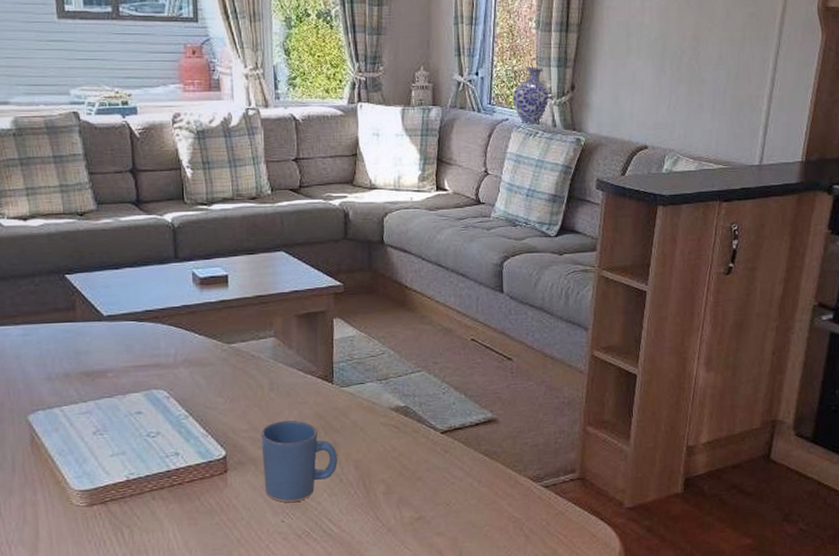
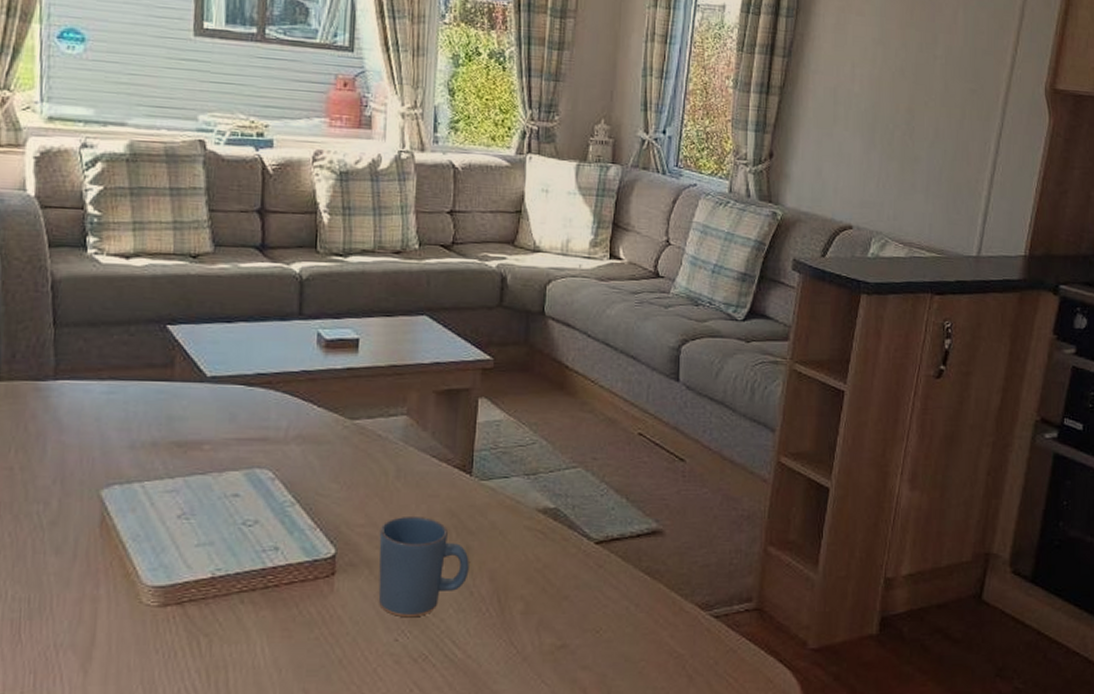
vase: present [512,67,550,124] -> none [702,128,746,193]

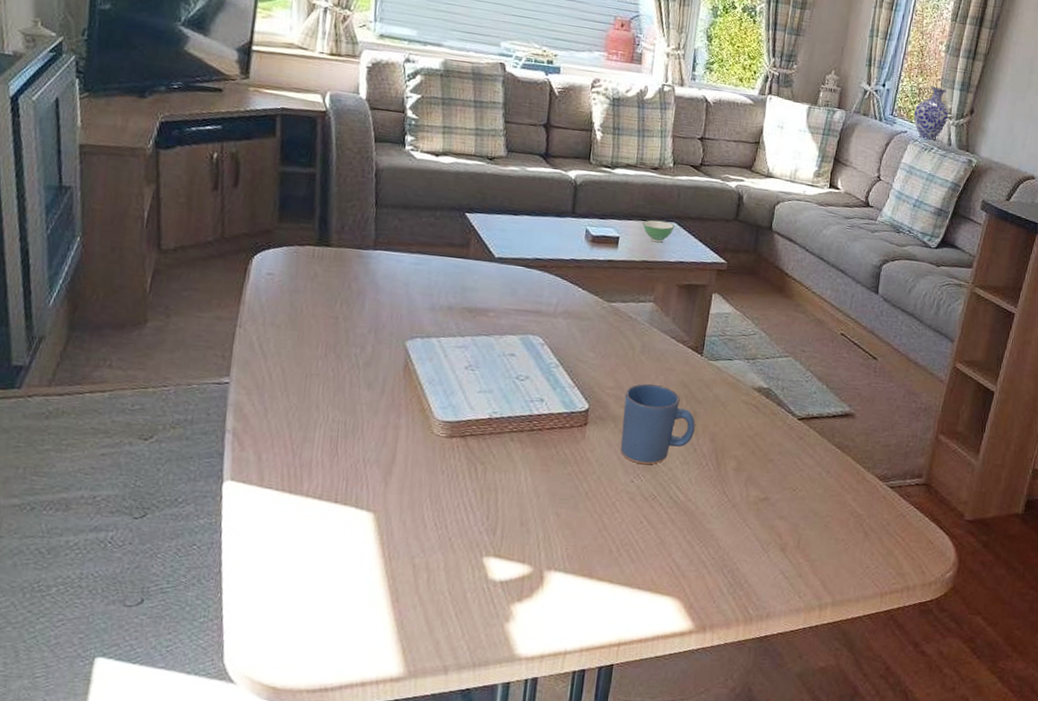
bowl: none [386,314,426,342] -> present [642,220,675,243]
vase: none [702,128,746,193] -> present [913,86,950,141]

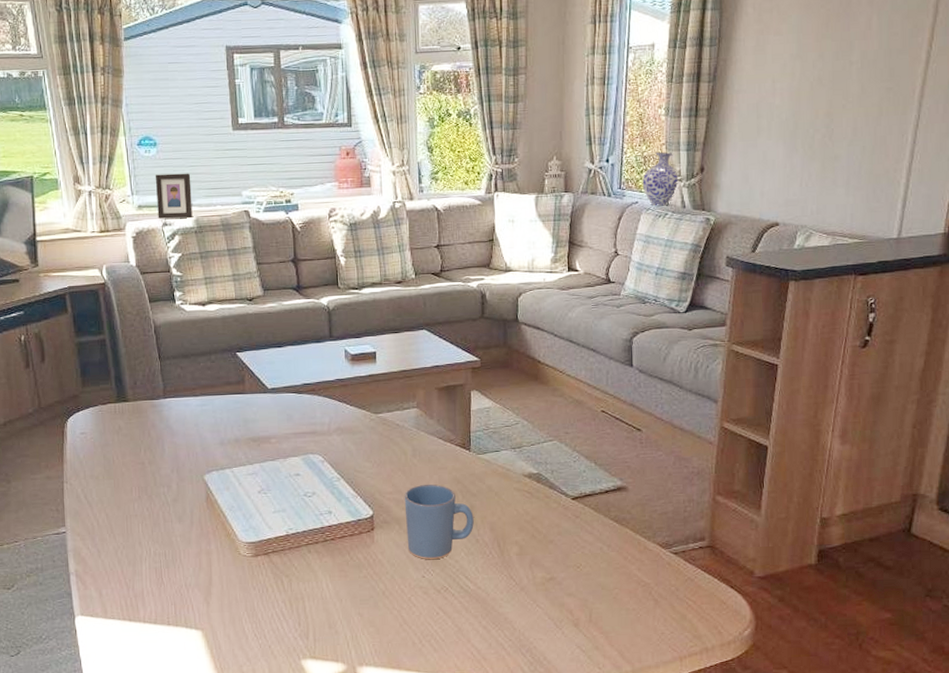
picture frame: none [400,4,446,60] -> present [155,173,193,219]
bowl: present [642,220,675,243] -> none [395,330,426,351]

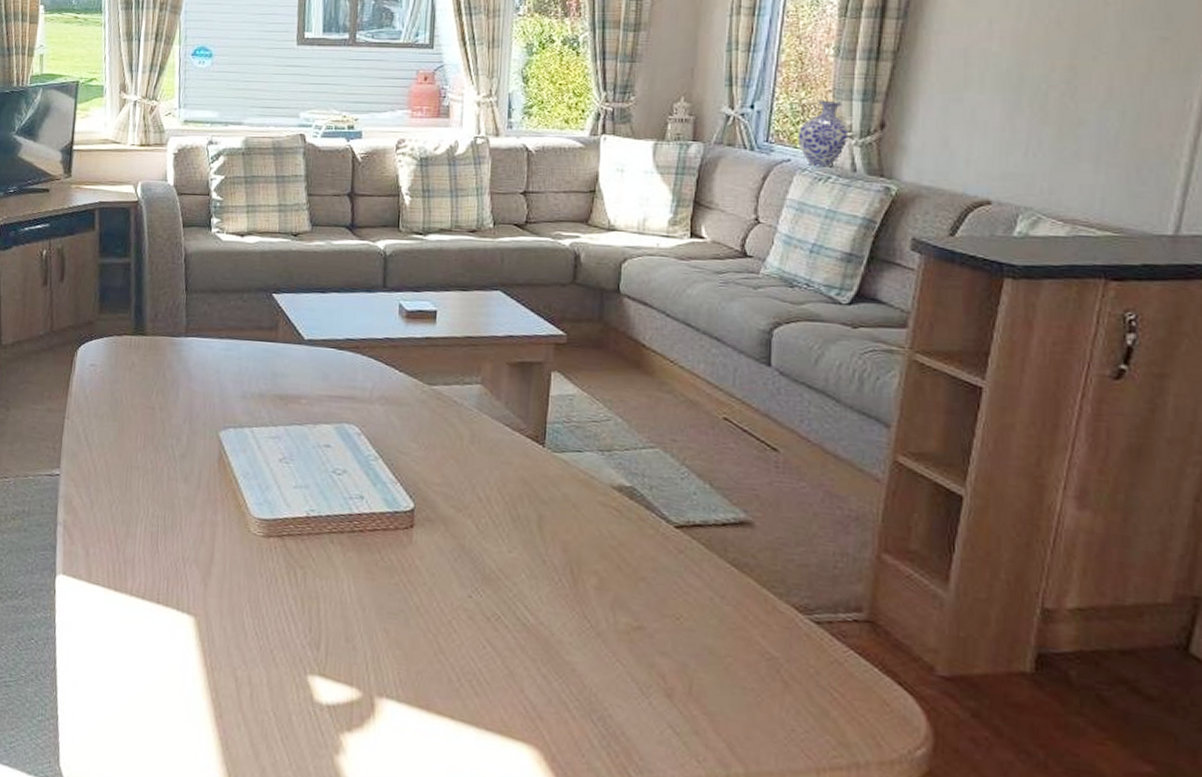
picture frame: present [155,173,193,219] -> none [204,88,245,139]
mug: present [404,484,474,560] -> none [453,480,542,578]

